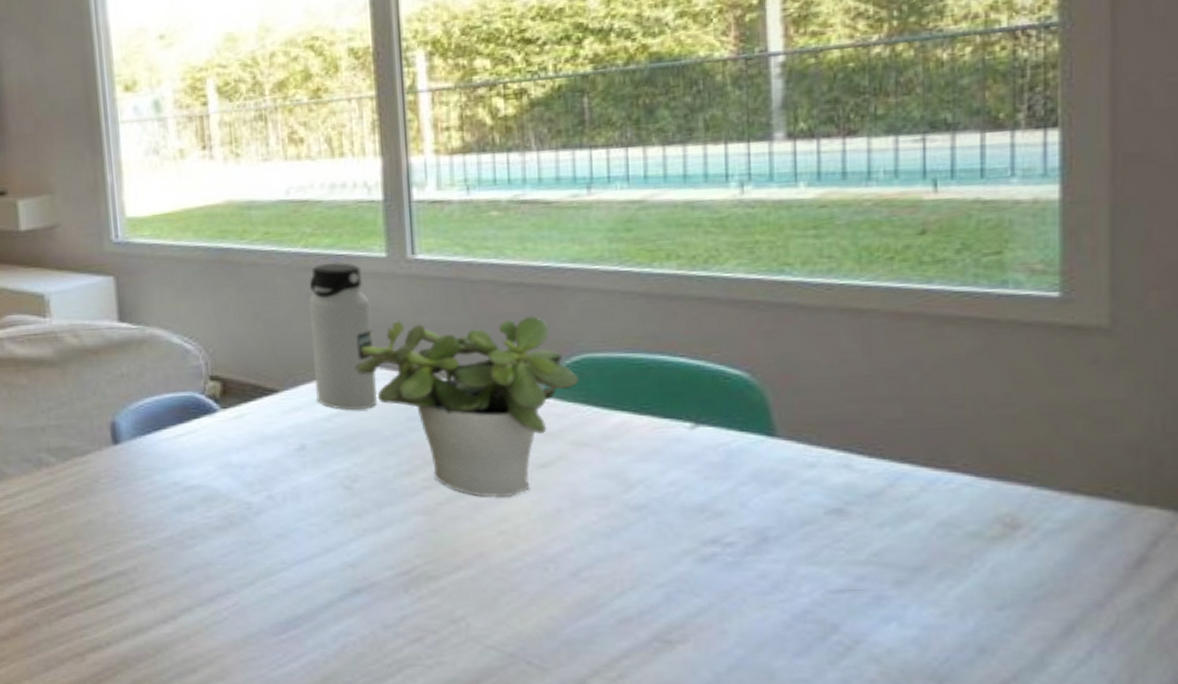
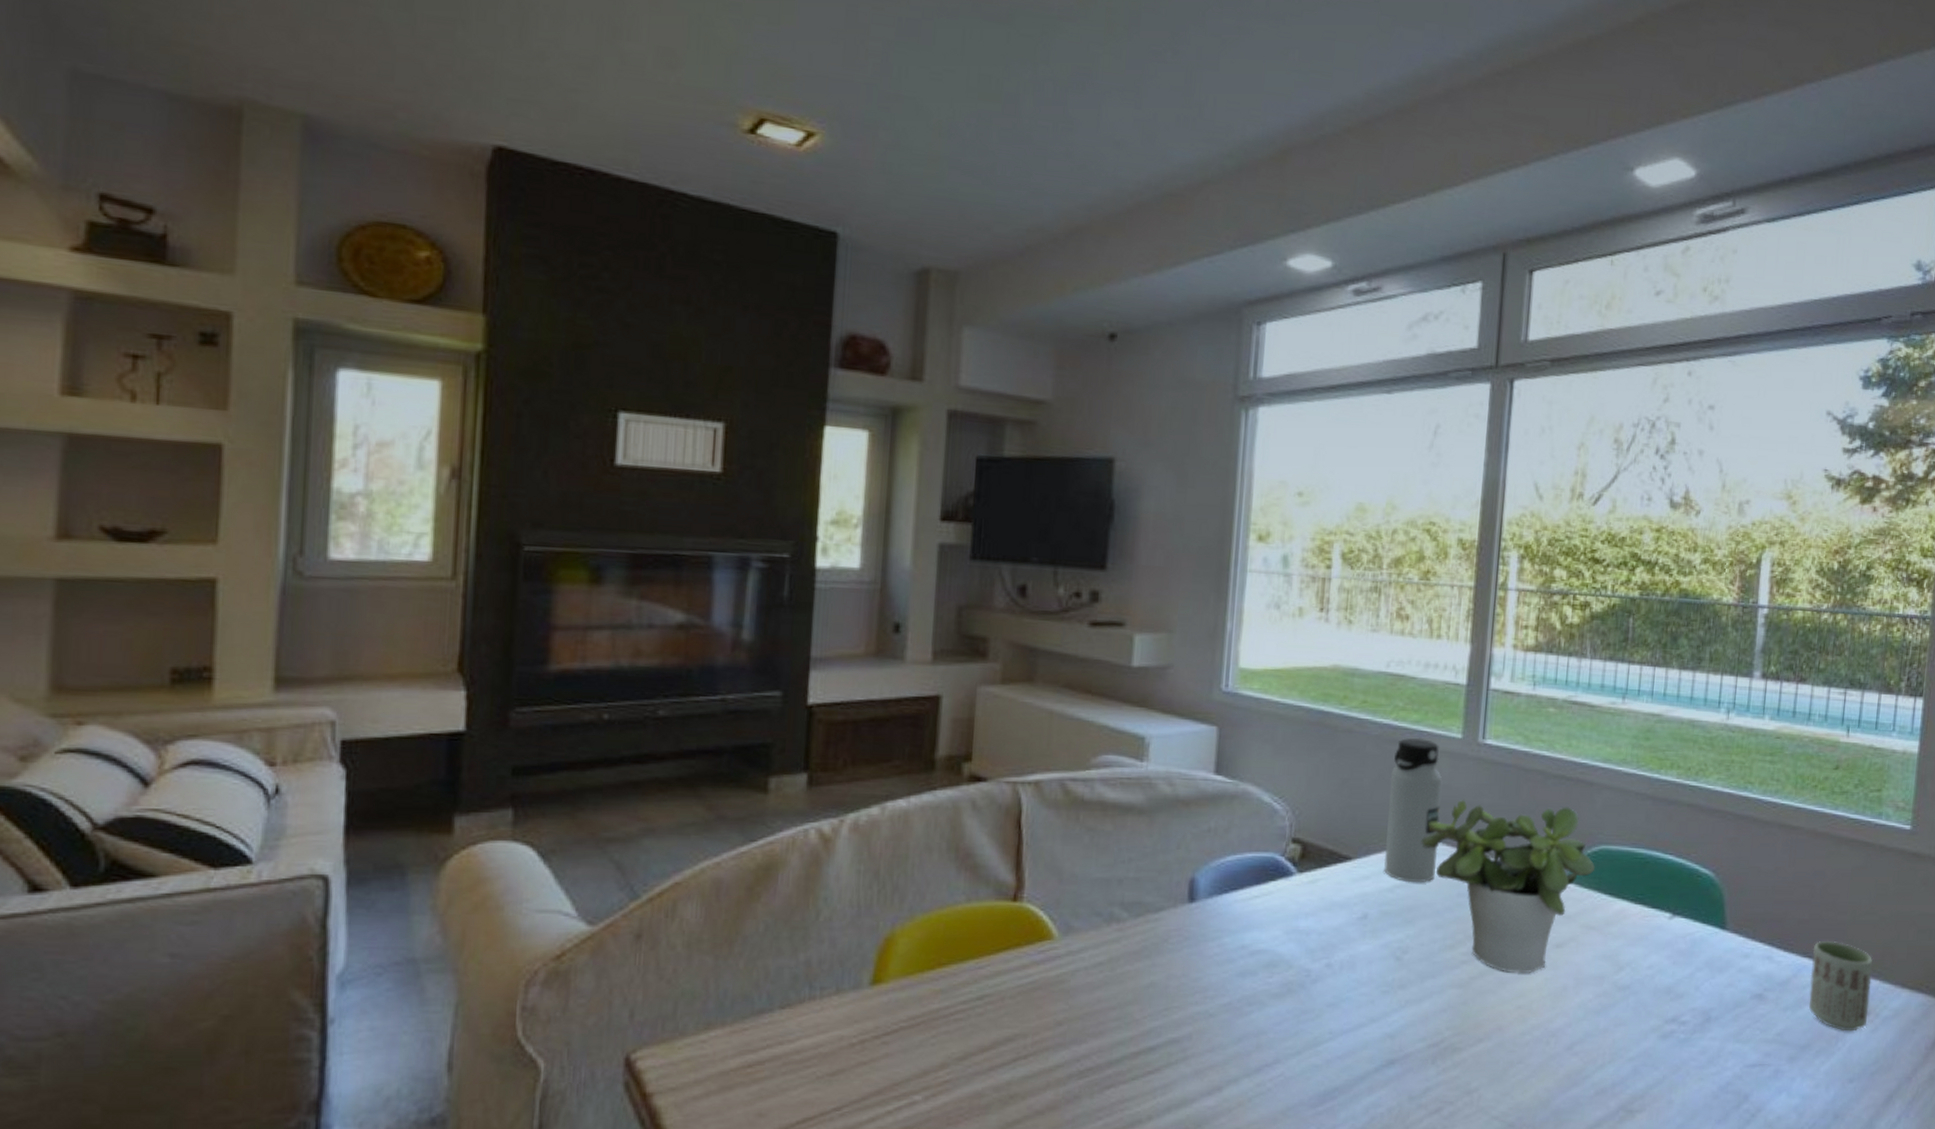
cup: none [915,442,1018,550] -> present [1808,941,1873,1032]

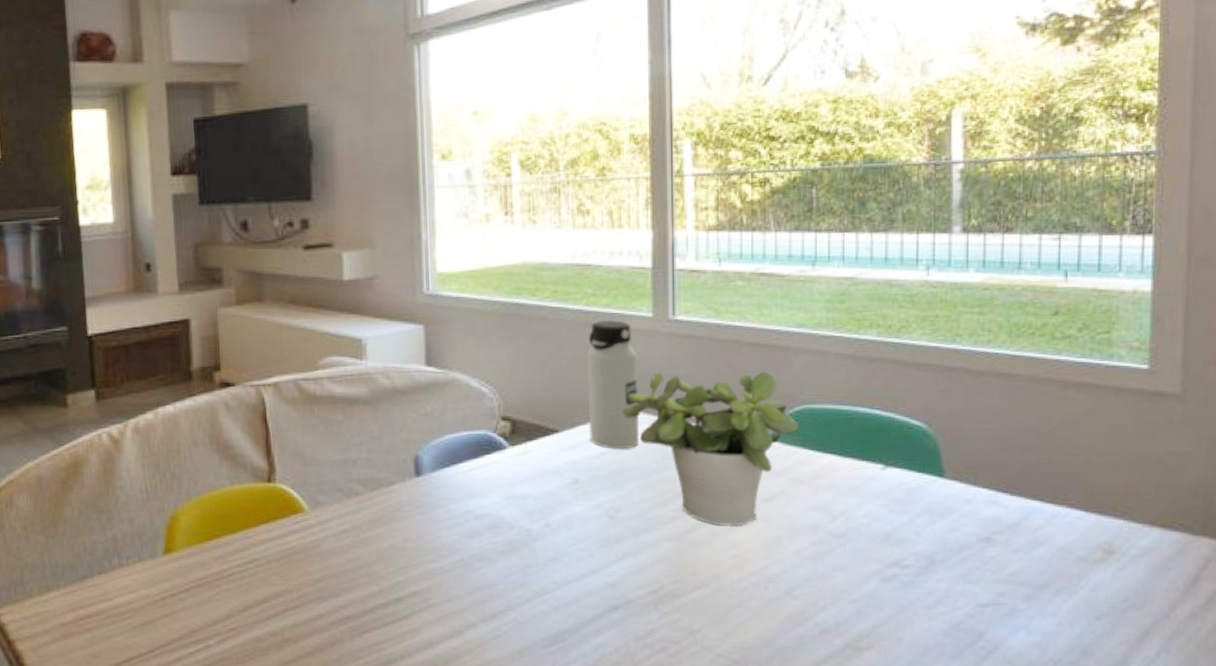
cup: present [1808,941,1873,1032] -> none [1043,484,1115,571]

